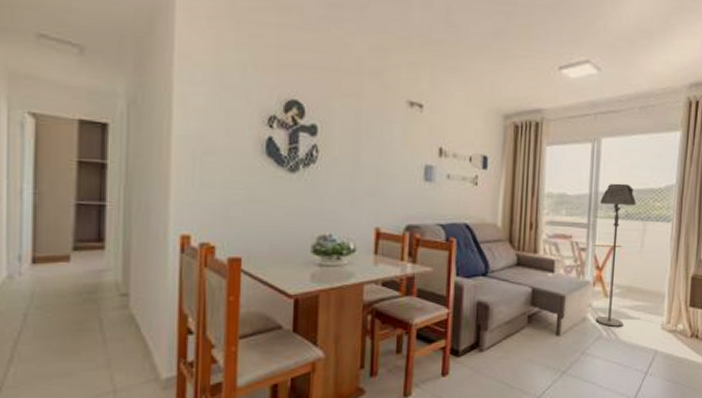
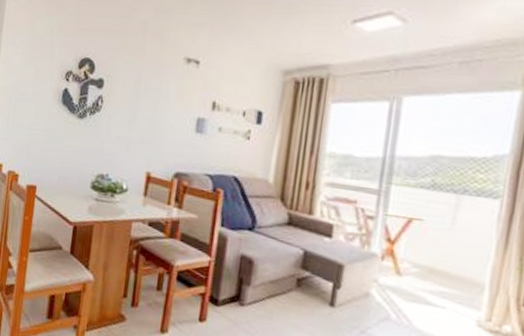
floor lamp: present [595,183,637,327] -> none [381,147,448,313]

